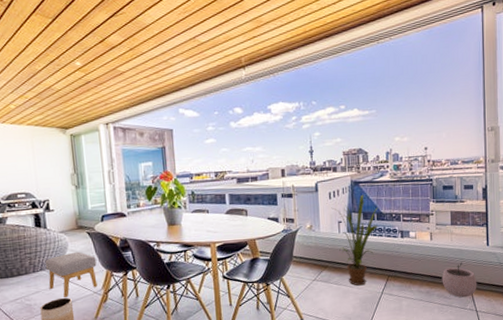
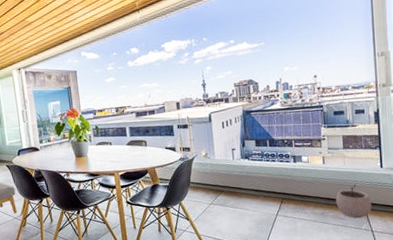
house plant: present [331,194,379,286] -> none [225,122,271,209]

